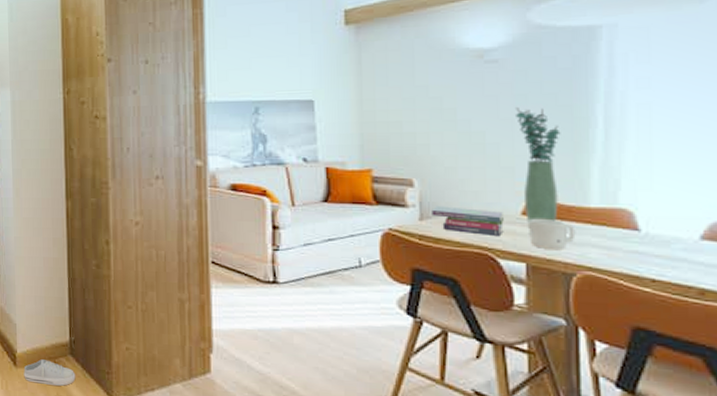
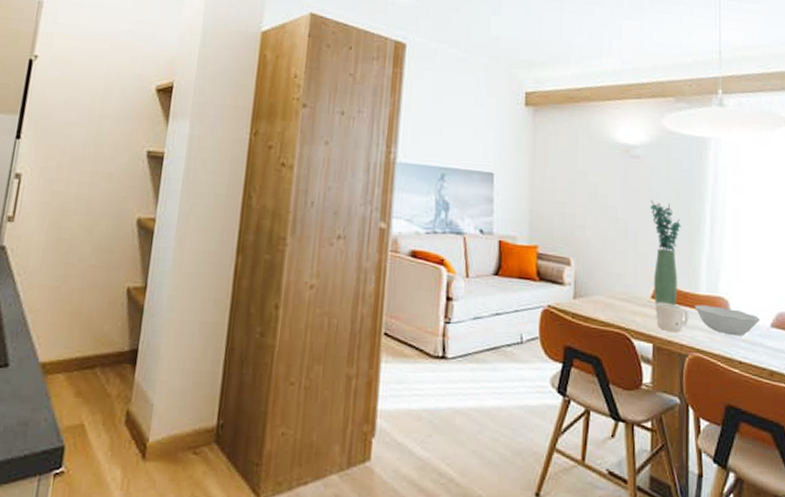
shoe: present [23,359,76,386] -> none [152,450,218,483]
books: present [432,206,504,237] -> none [583,286,638,318]
bowl: none [583,219,683,252] -> present [695,305,760,337]

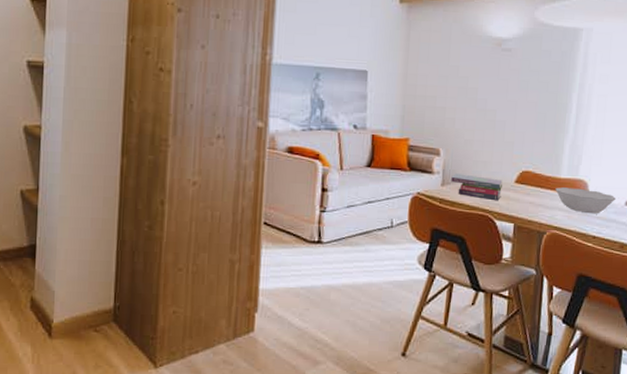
books: none [583,286,638,318] -> present [451,174,503,201]
vase: present [650,200,681,311] -> none [517,91,548,194]
mug: present [656,301,689,333] -> none [518,186,550,213]

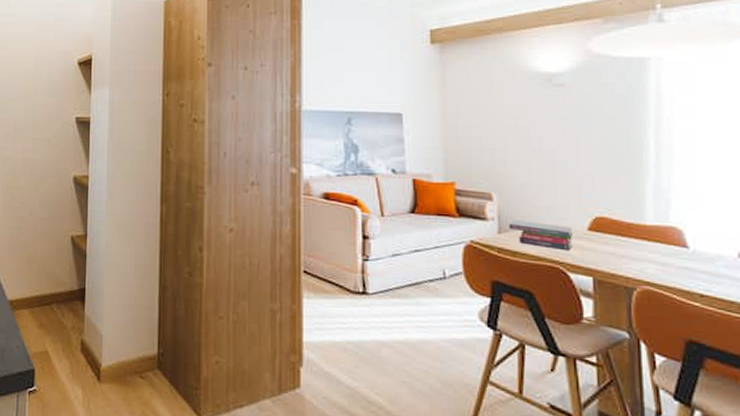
bowl: present [555,187,616,214] -> none [641,235,724,268]

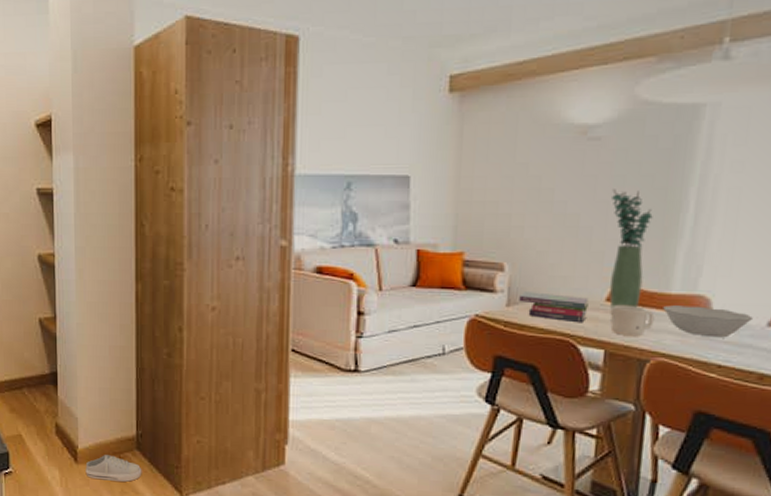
shoe: none [107,374,163,403] -> present [85,455,142,482]
vase: none [580,129,619,244] -> present [609,189,653,315]
mug: none [594,233,635,266] -> present [610,304,655,337]
bowl: none [641,235,724,268] -> present [663,305,753,338]

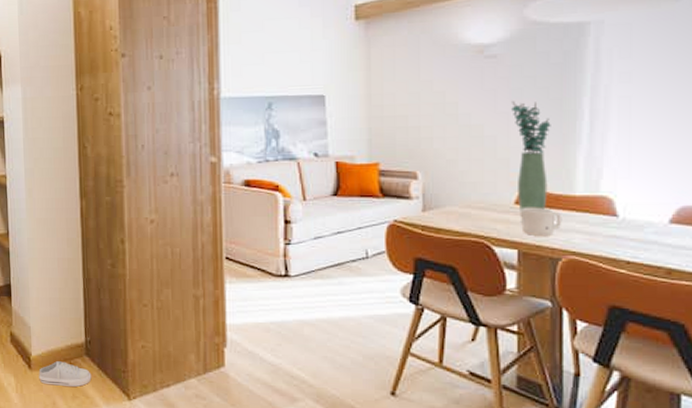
books: present [519,292,589,323] -> none [434,197,499,226]
bowl: present [663,305,753,338] -> none [569,206,655,236]

